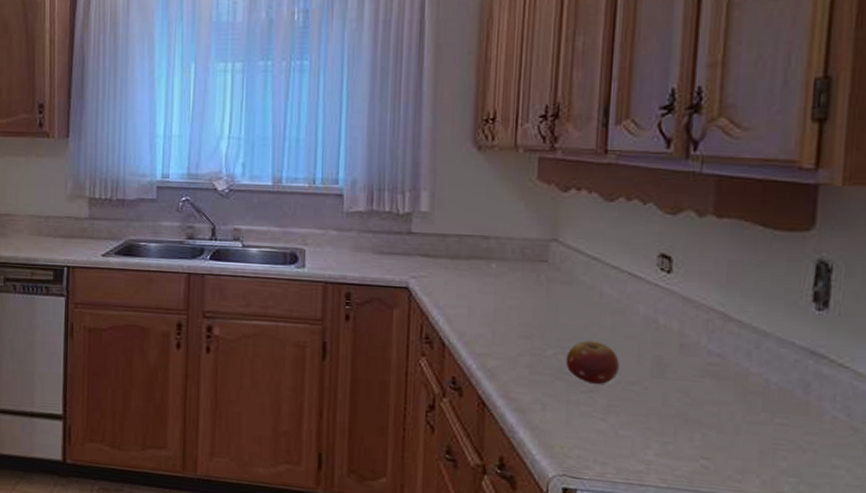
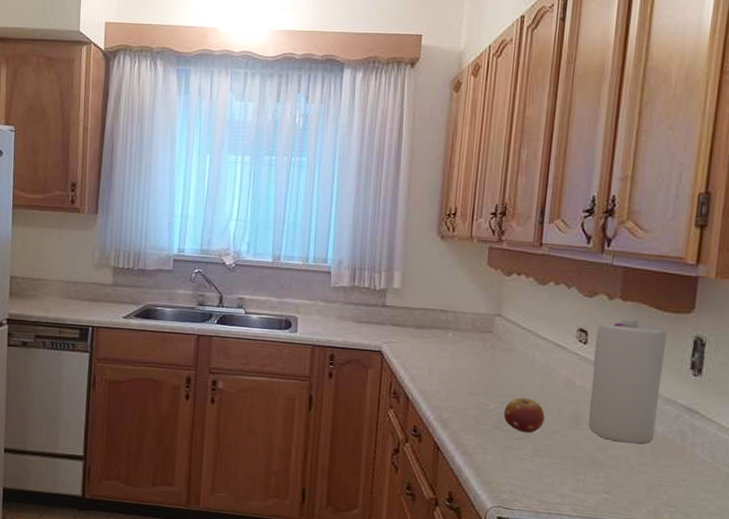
paper towel holder: none [677,240,779,397] -> present [588,318,668,444]

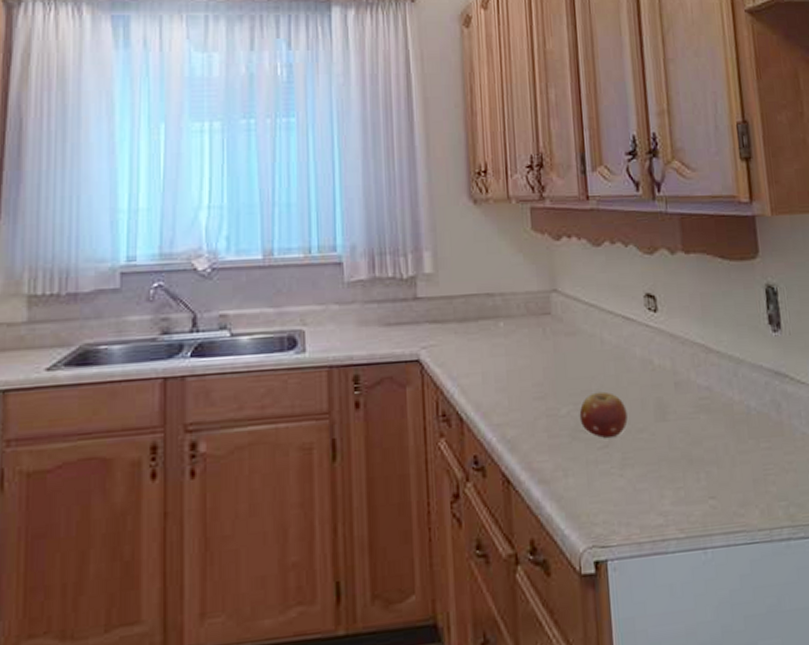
paper towel holder: present [588,318,668,444] -> none [665,273,749,429]

